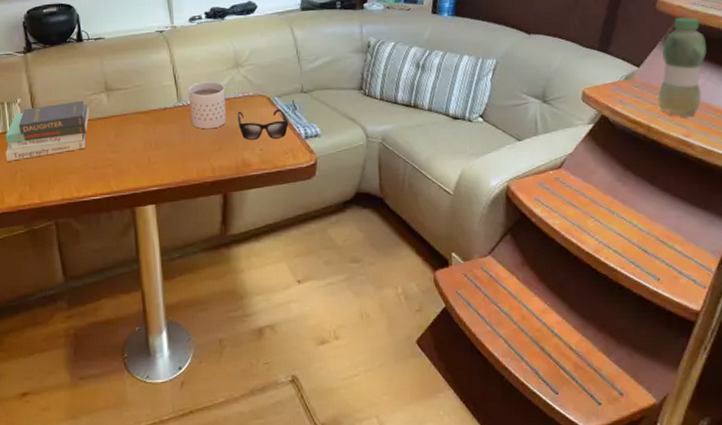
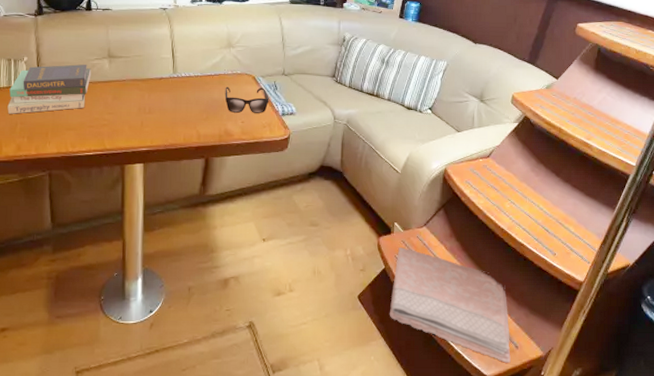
mug: present [188,81,227,130] -> none [183,57,217,100]
towel: none [456,281,616,414] -> present [389,247,511,363]
water bottle: present [657,17,707,117] -> none [569,42,611,123]

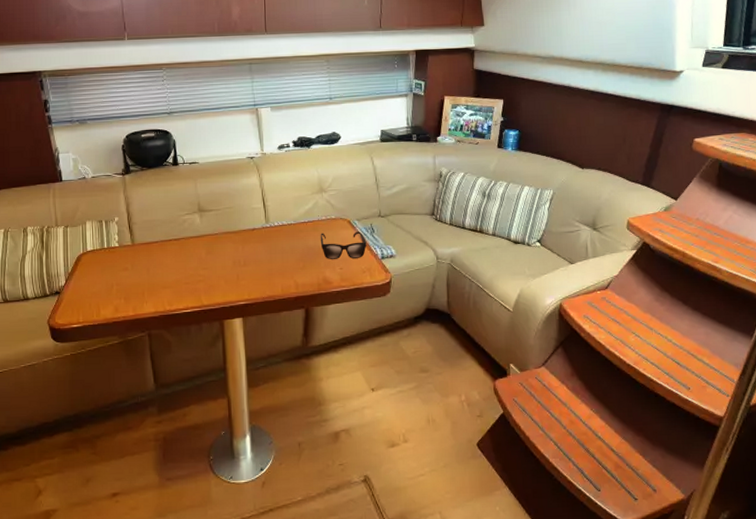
books: present [7,64,92,114] -> none [102,221,183,276]
towel: present [389,247,511,363] -> none [512,390,649,508]

